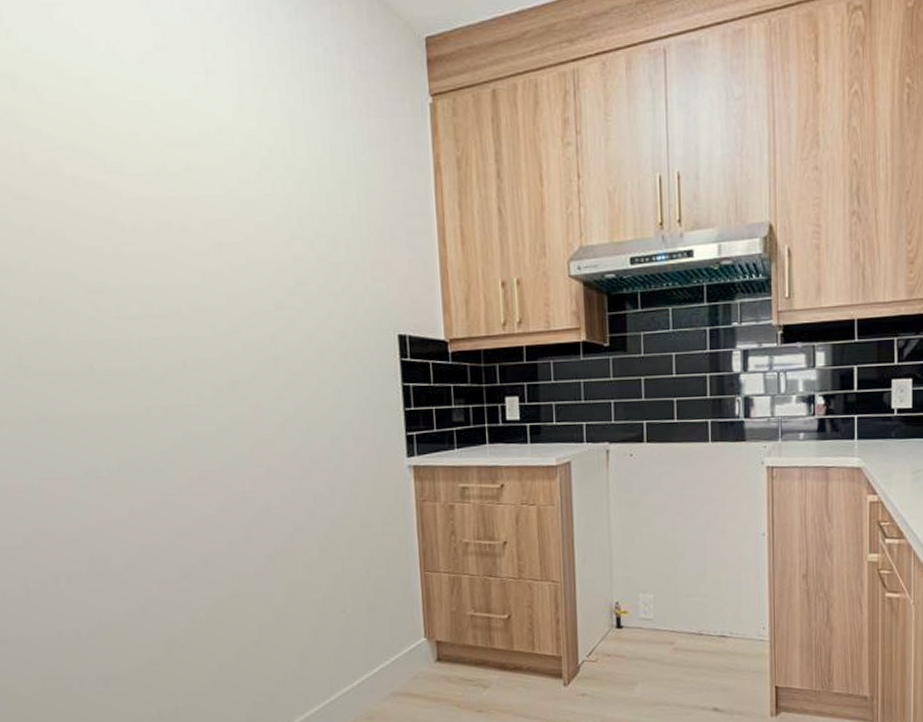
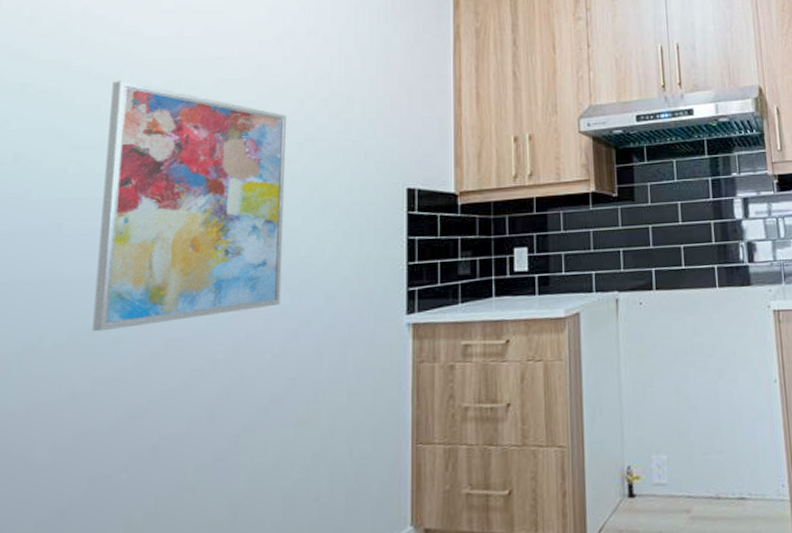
wall art: none [110,222,293,463] -> present [92,81,287,332]

